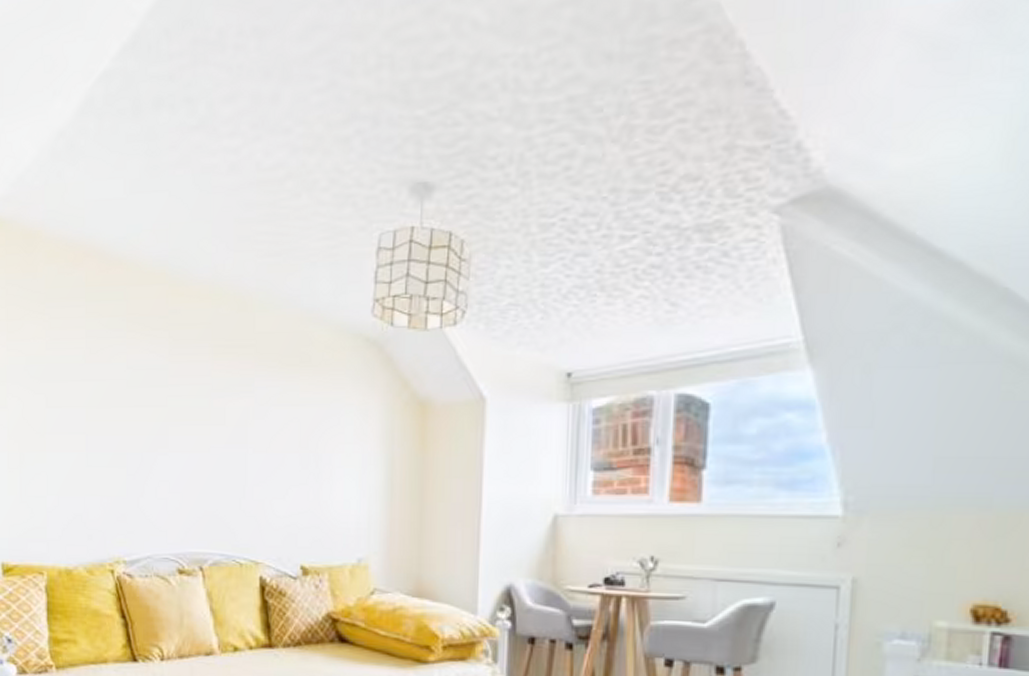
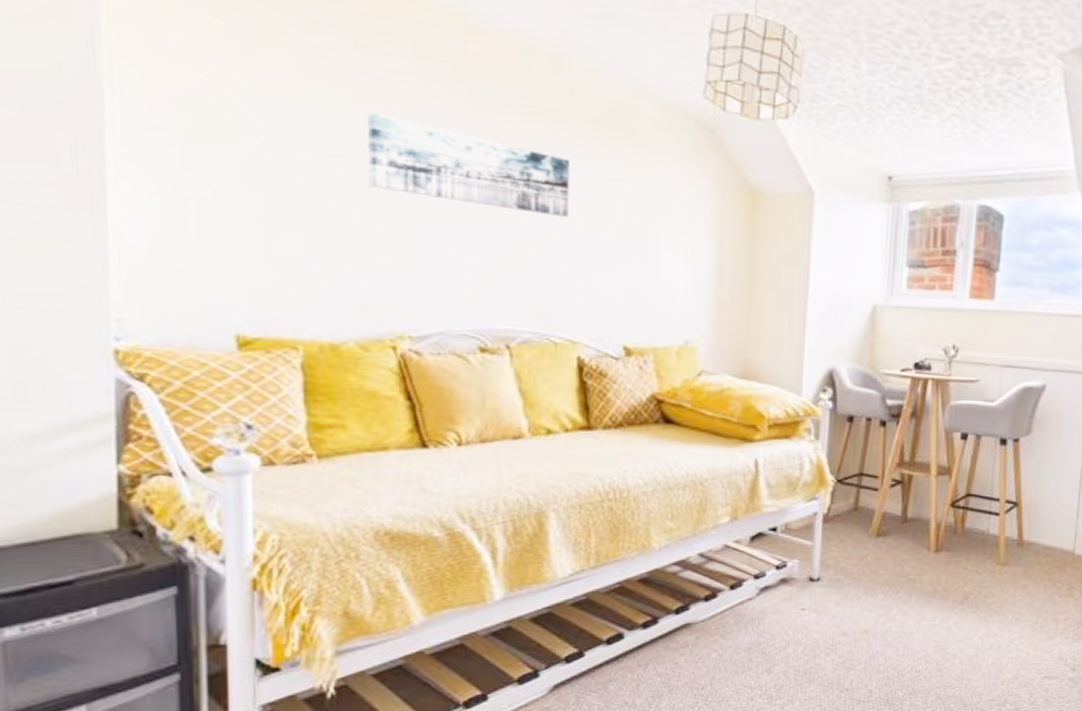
wall art: none [93,367,252,444] -> present [367,113,569,217]

